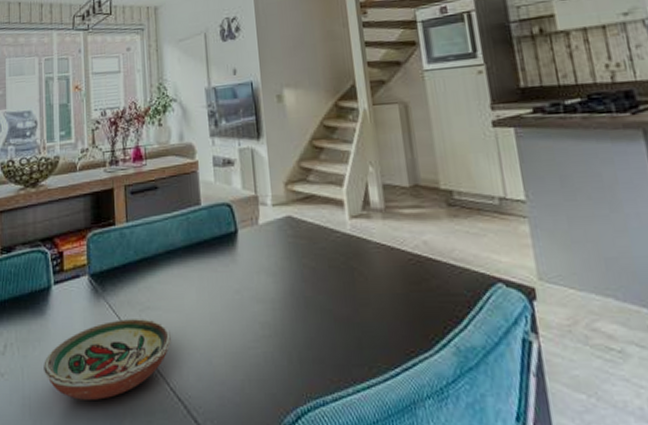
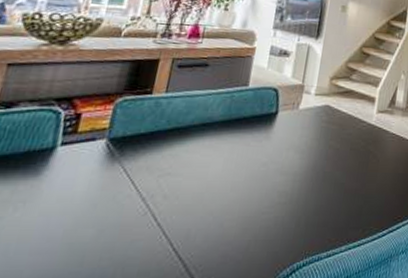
decorative bowl: present [44,319,172,400] -> none [21,184,188,262]

